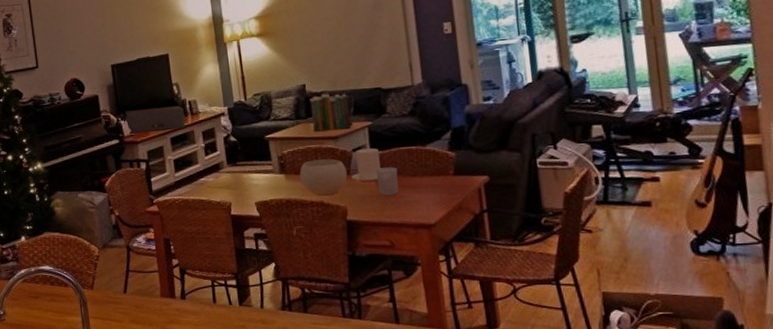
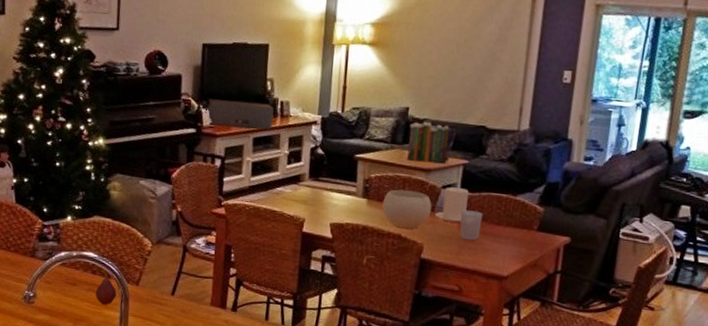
fruit: none [56,280,76,312] -> present [95,270,117,305]

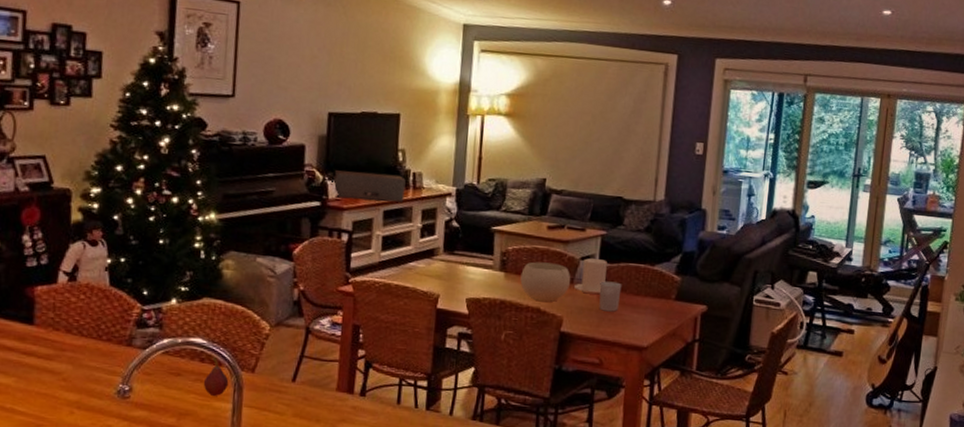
books: present [407,121,450,164] -> none [545,192,587,235]

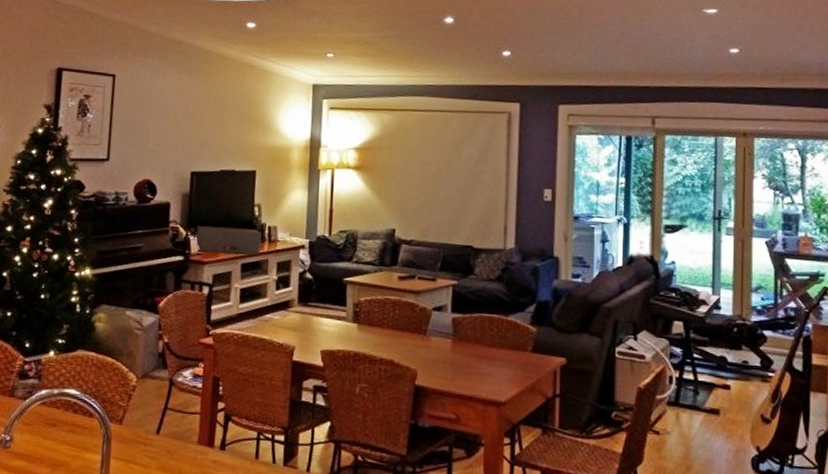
fruit: present [203,357,229,396] -> none [75,408,99,447]
bowl: present [520,262,571,302] -> none [373,313,424,355]
candle: present [574,258,607,295] -> none [427,309,460,347]
candle holder: present [599,281,622,312] -> none [452,332,476,365]

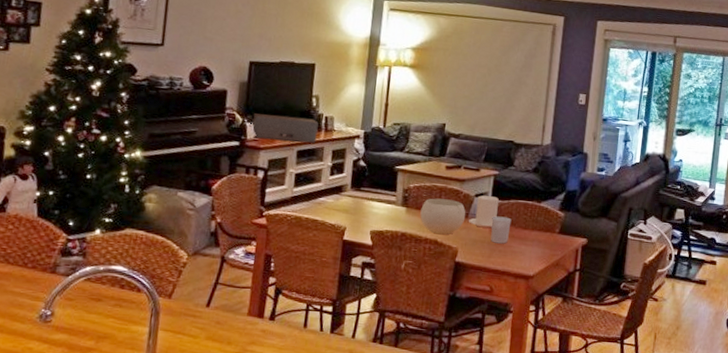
bowl: none [373,313,424,355] -> present [420,198,466,235]
candle: none [427,309,460,347] -> present [469,195,499,229]
candle holder: none [452,332,476,365] -> present [490,216,512,244]

